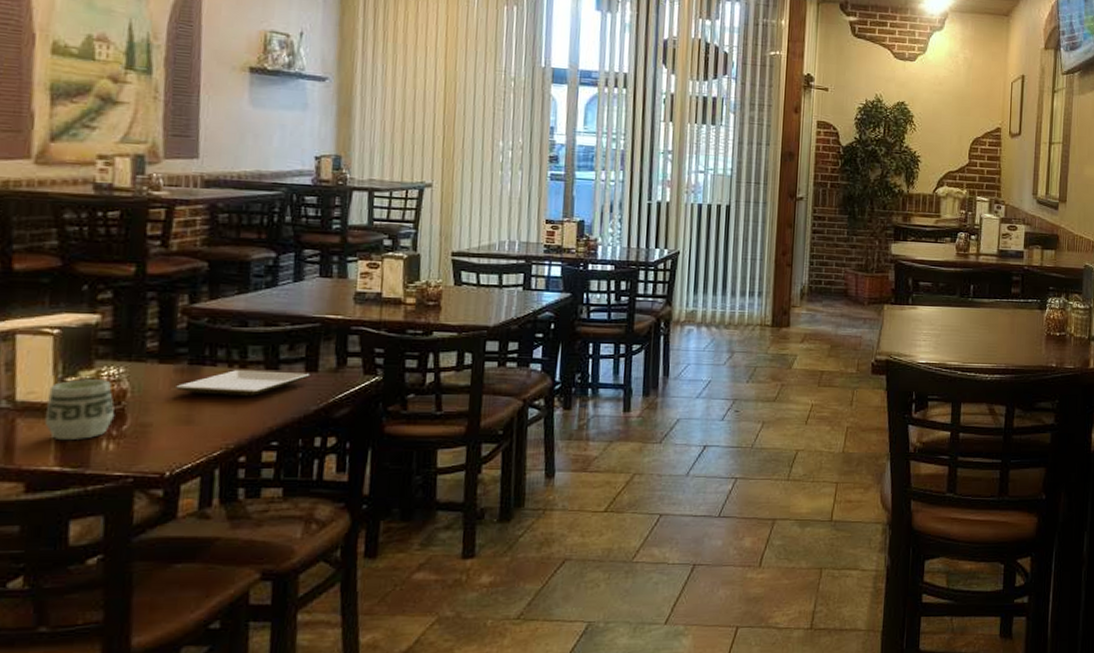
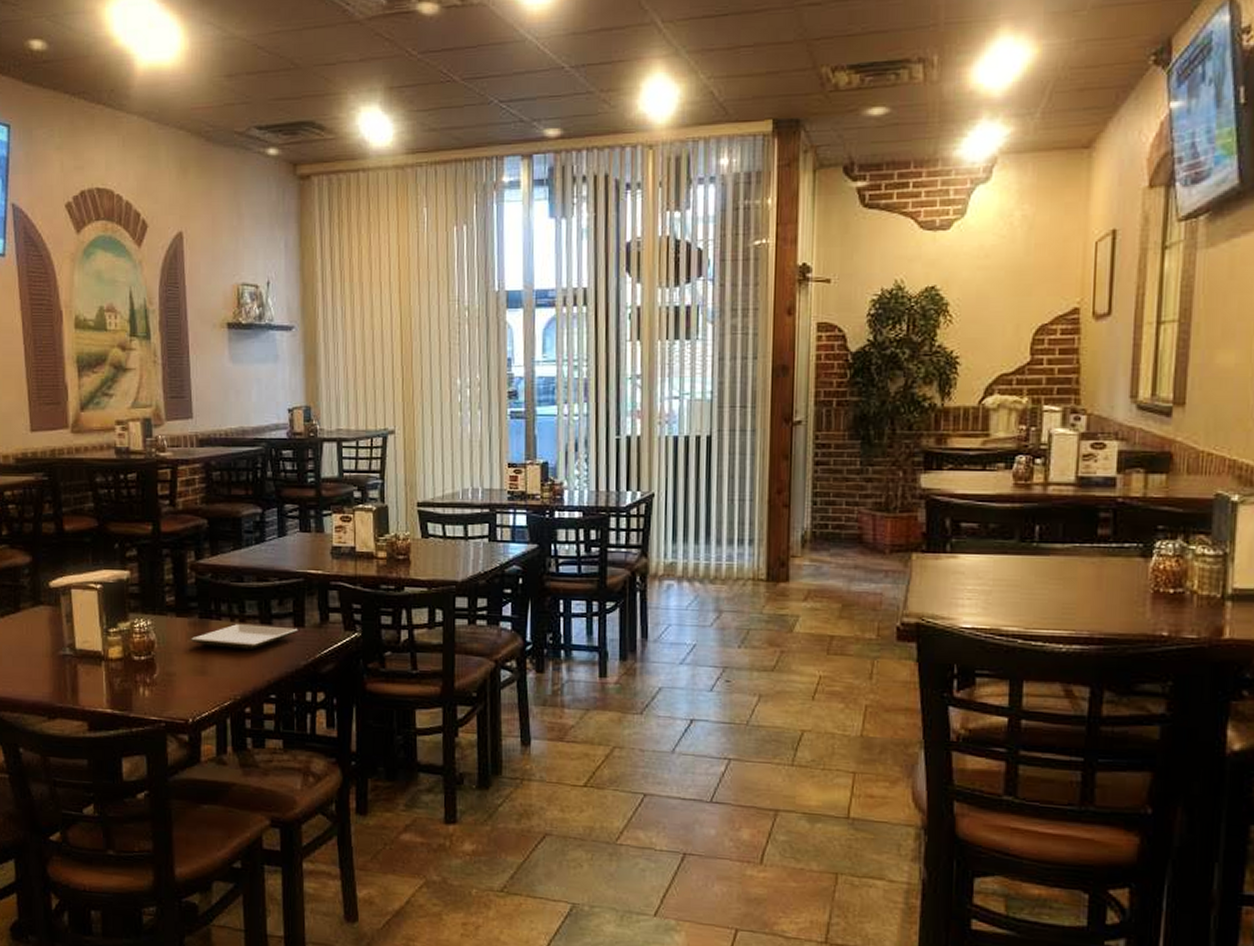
cup: present [44,379,115,441] -> none [97,630,147,686]

